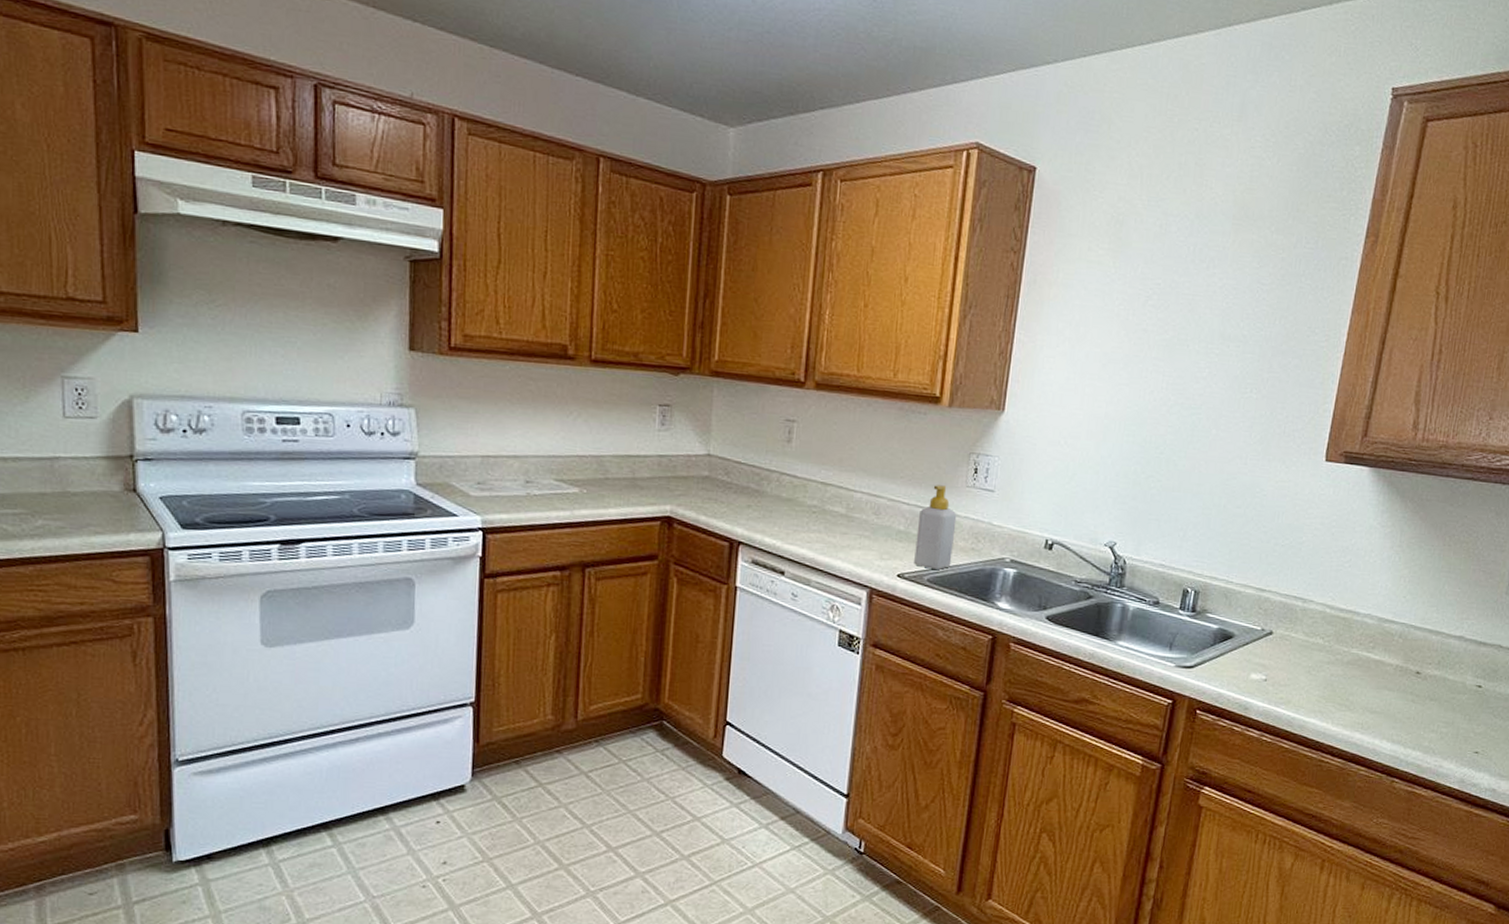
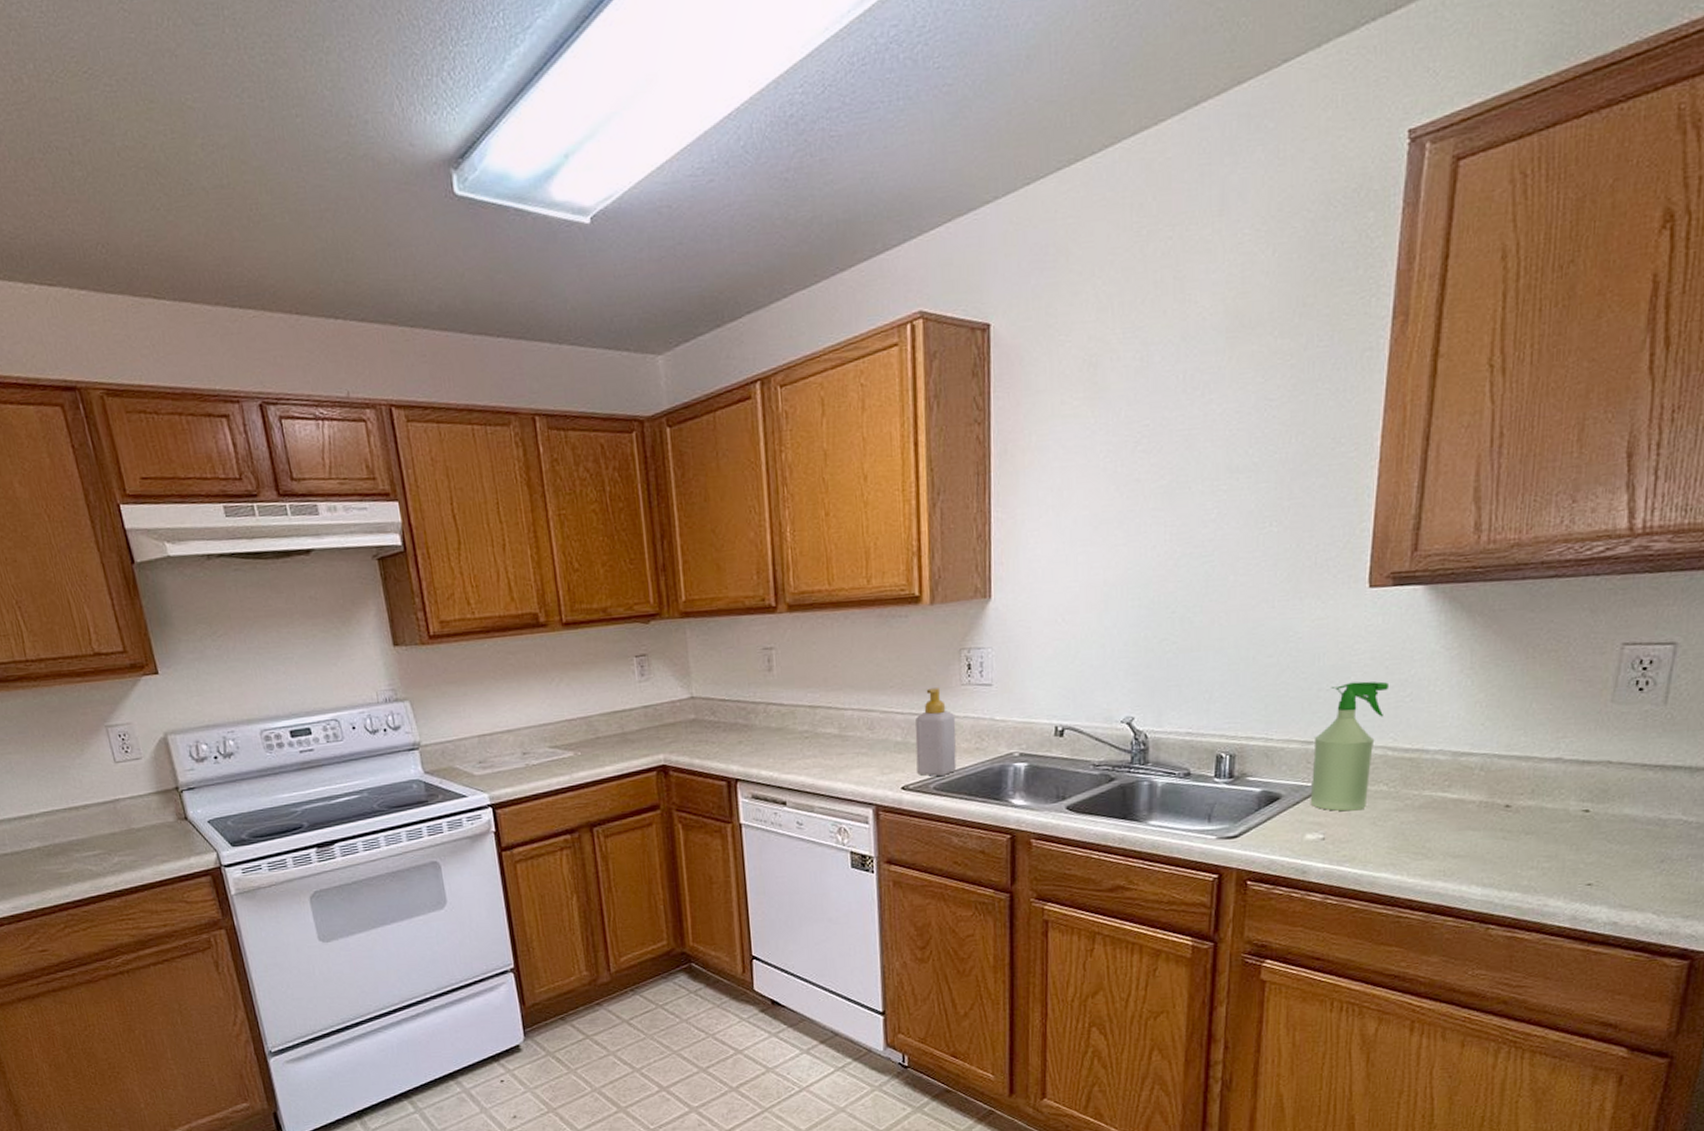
spray bottle: none [1258,542,1333,658] -> present [1310,681,1388,812]

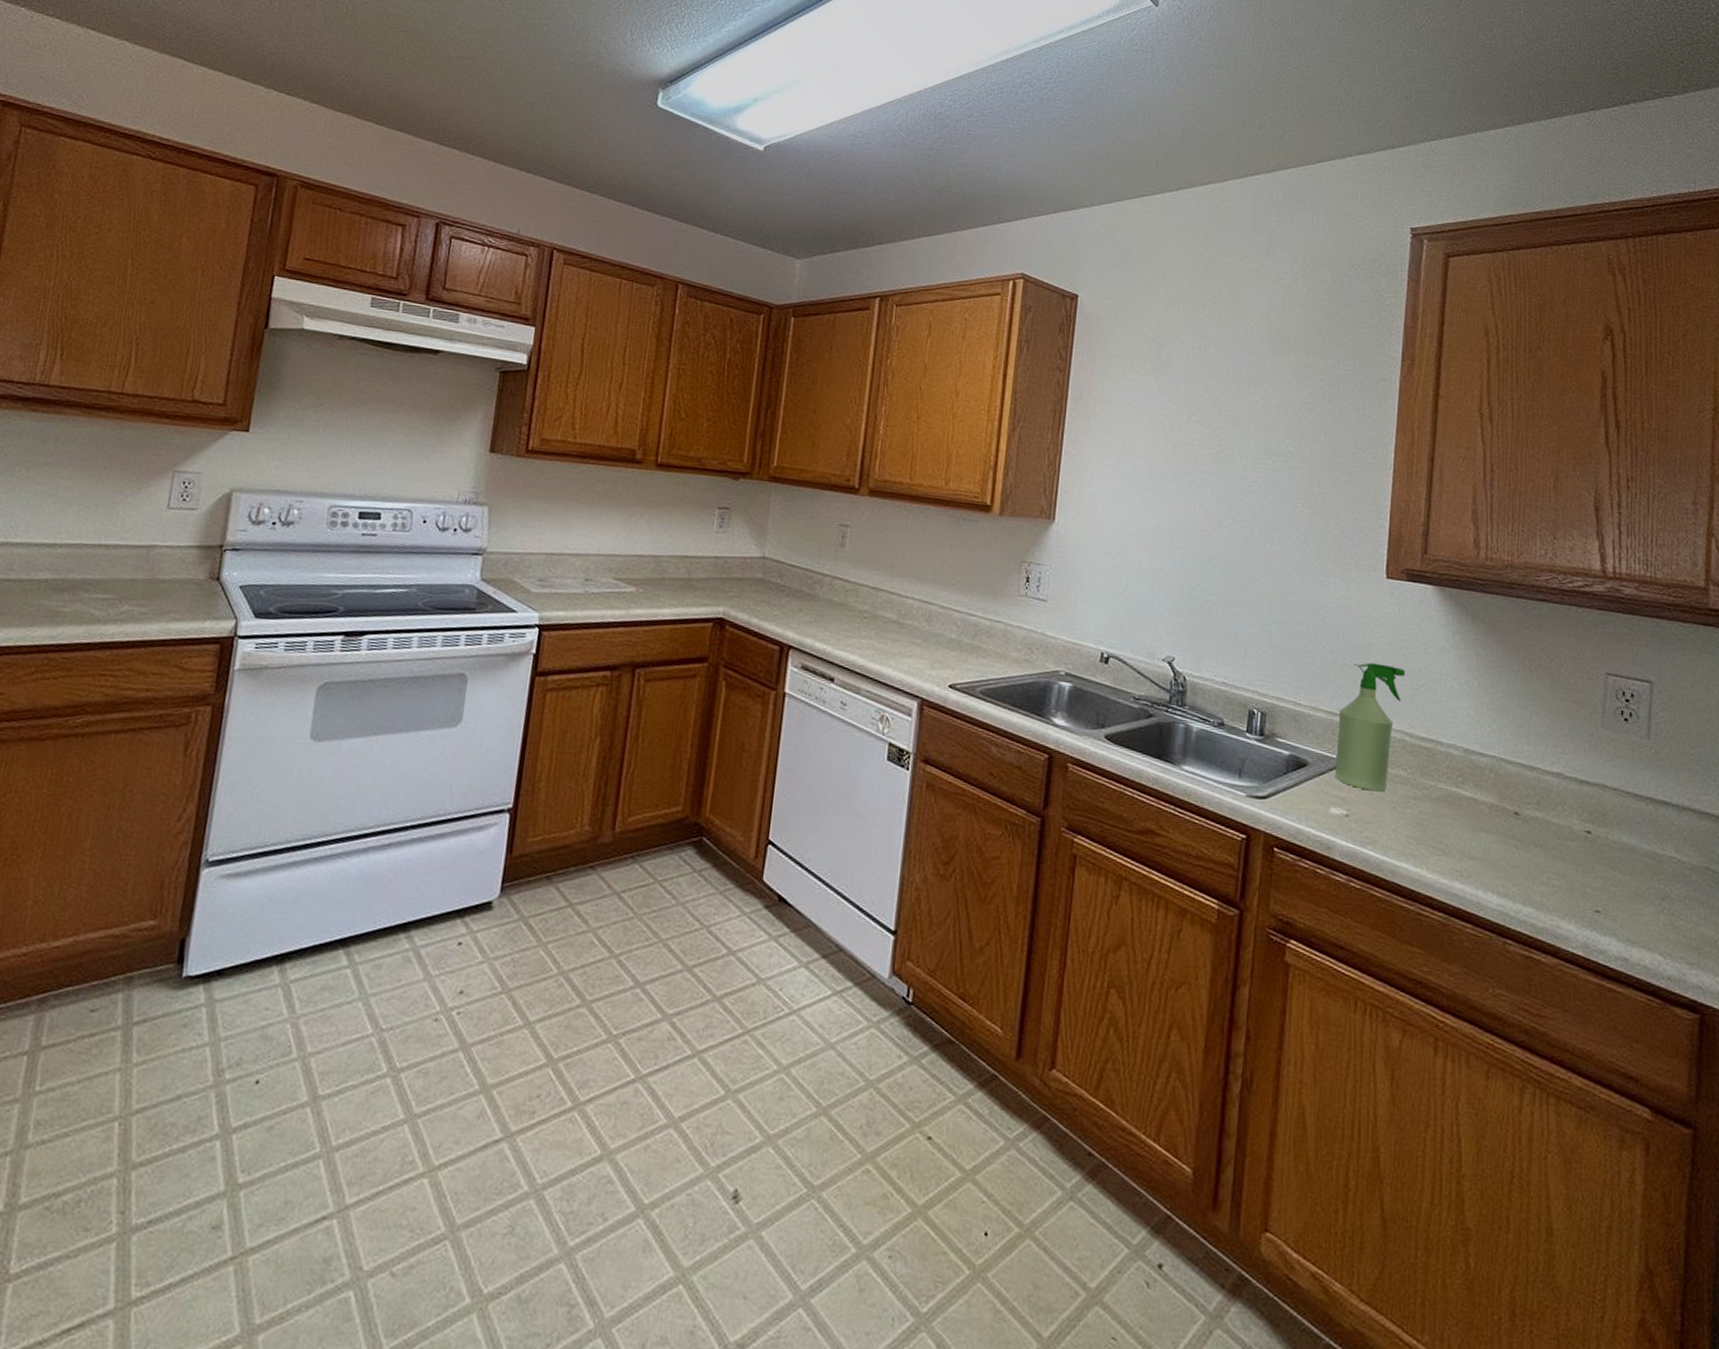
soap bottle: present [915,688,957,777] -> none [966,593,1010,682]

